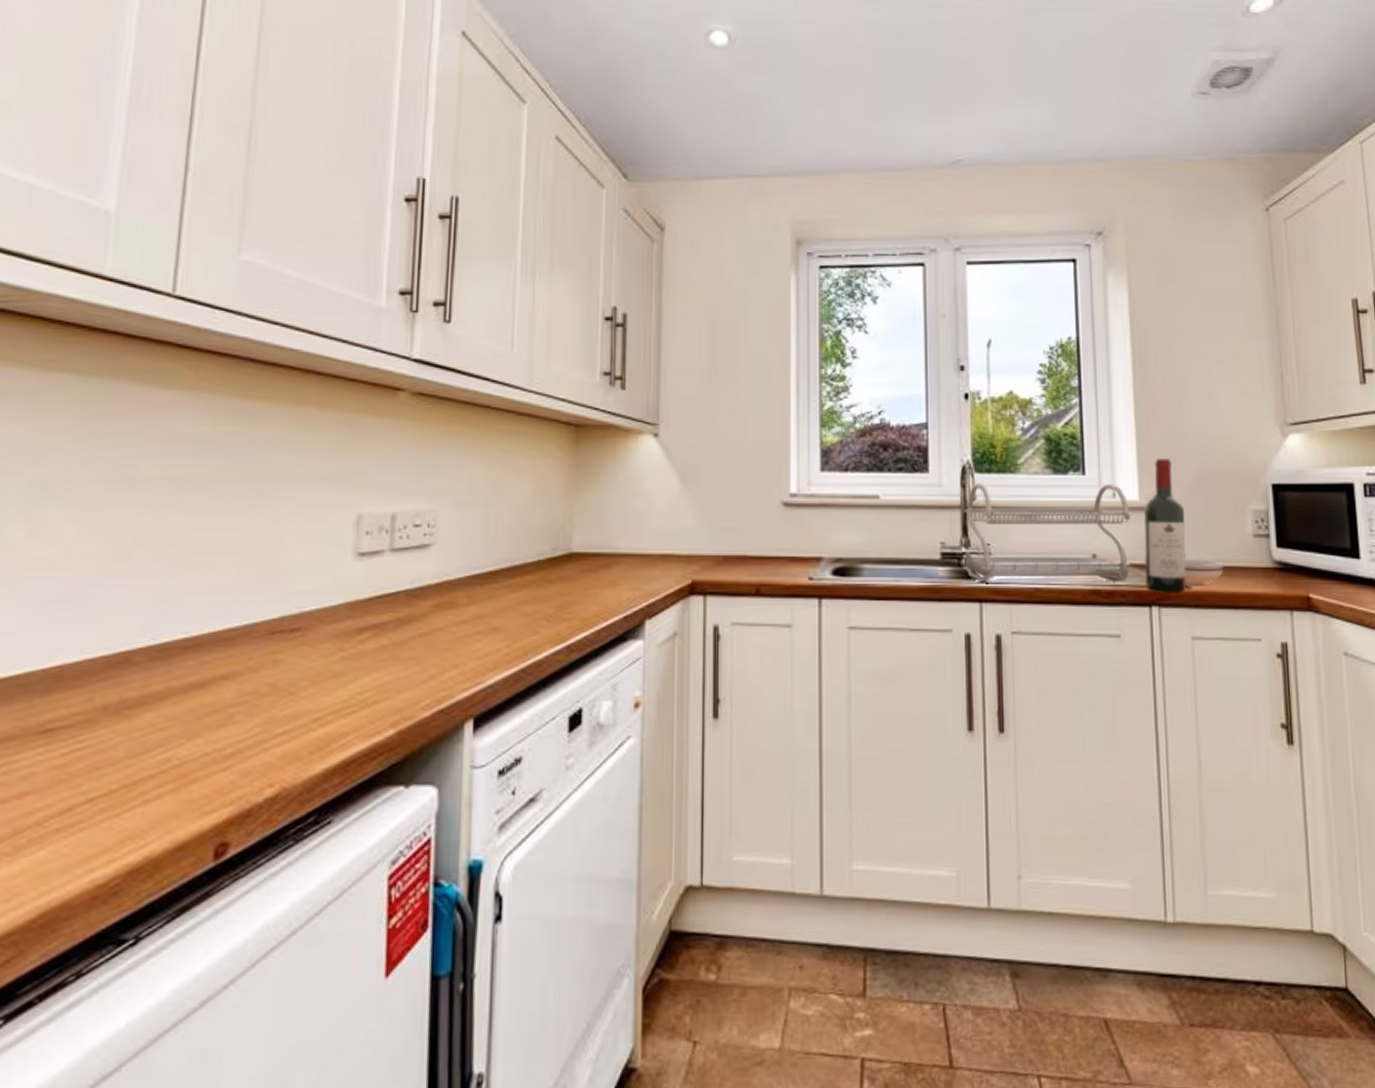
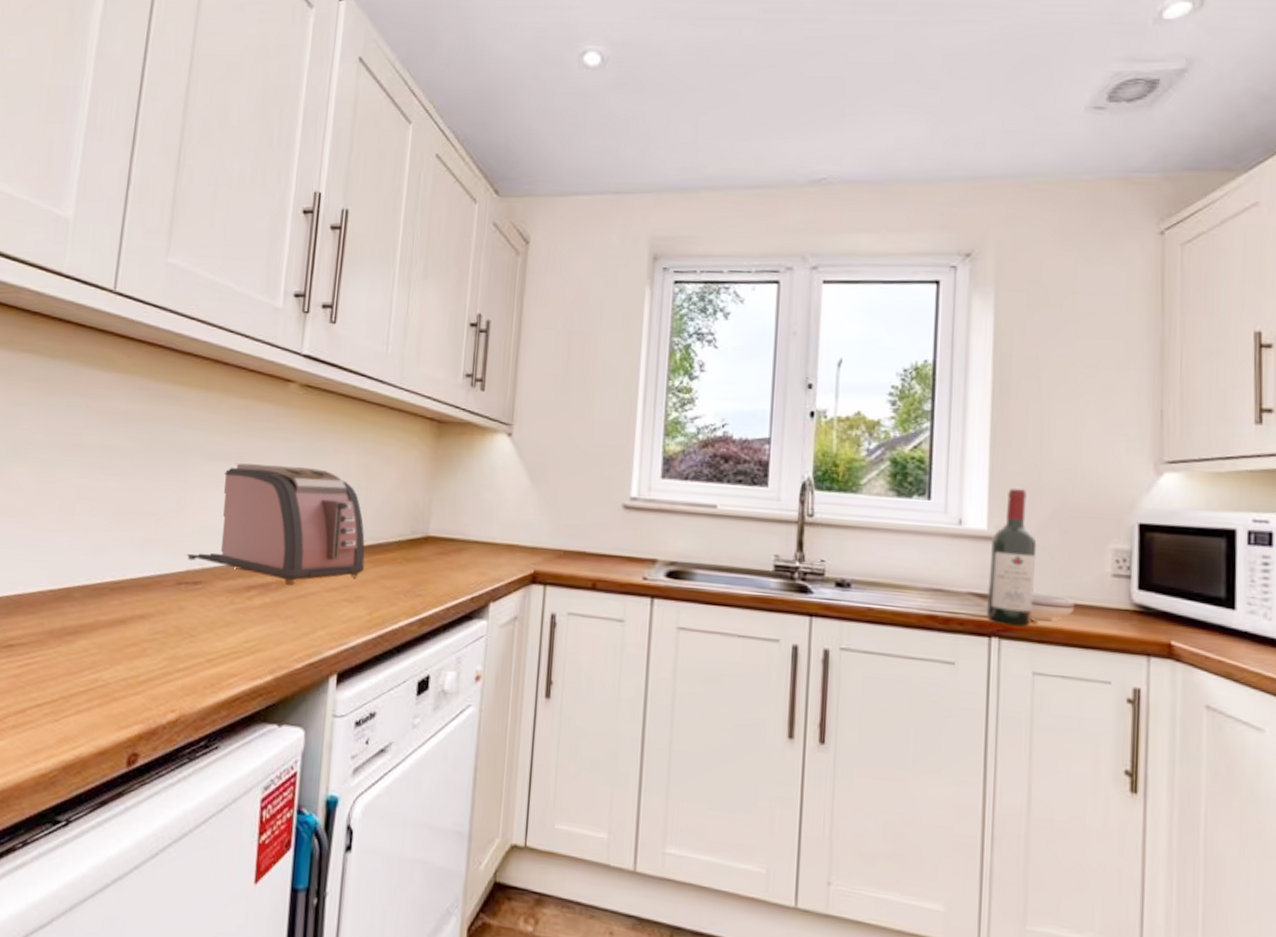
toaster: none [278,487,499,621] -> present [184,463,365,584]
dish rack: present [962,483,1133,583] -> none [795,500,979,611]

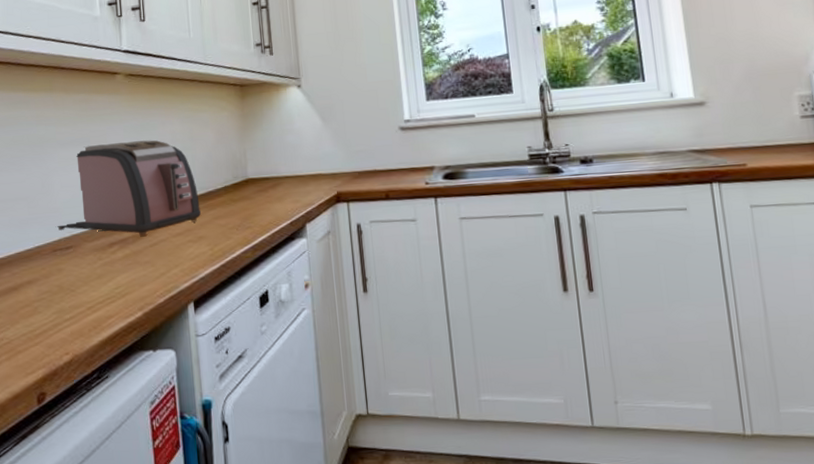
wine bottle: present [987,488,1037,628] -> none [699,60,742,172]
bowl: present [1029,591,1076,622] -> none [738,140,776,164]

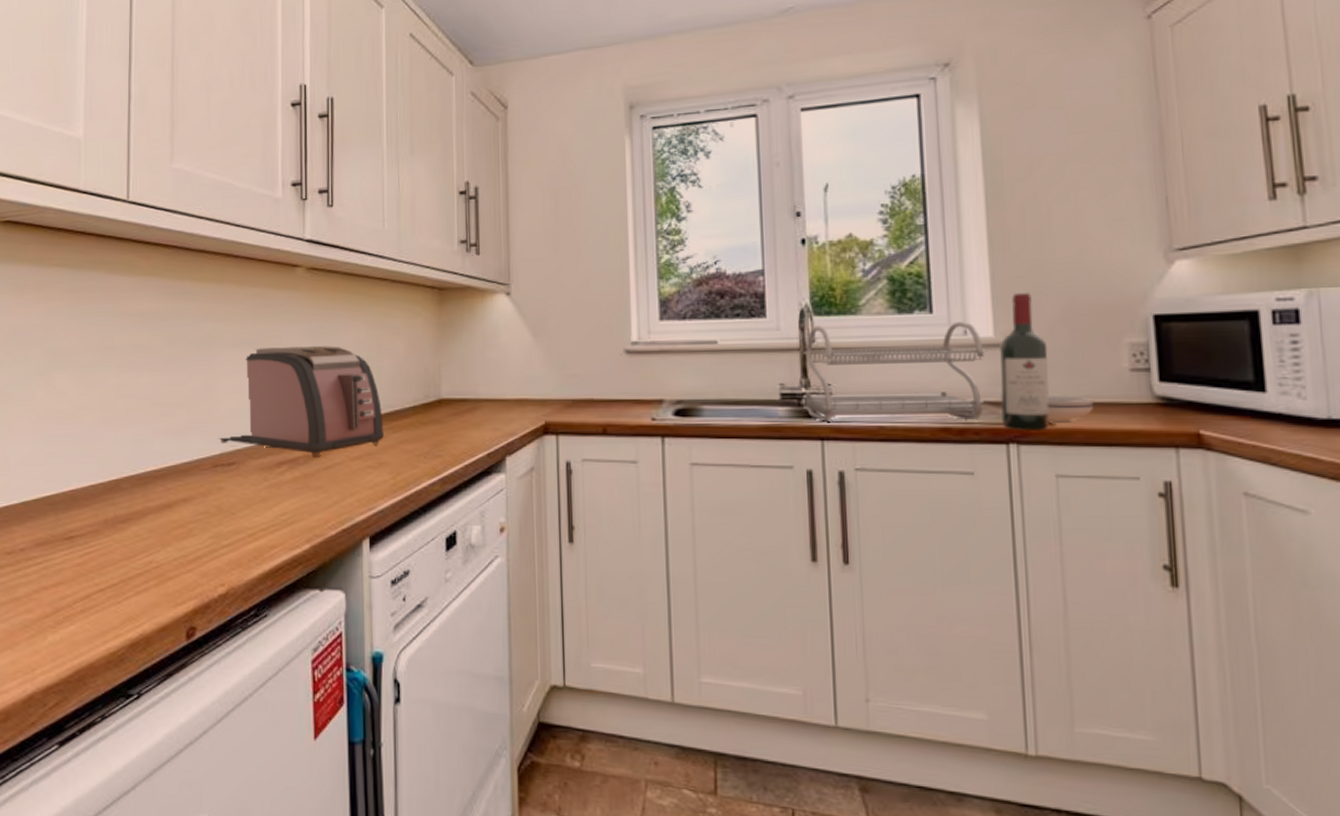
dish rack: none [544,86,691,176] -> present [802,321,987,422]
wine bottle: none [699,60,742,172] -> present [999,293,1050,432]
bowl: none [738,140,776,164] -> present [1047,394,1095,423]

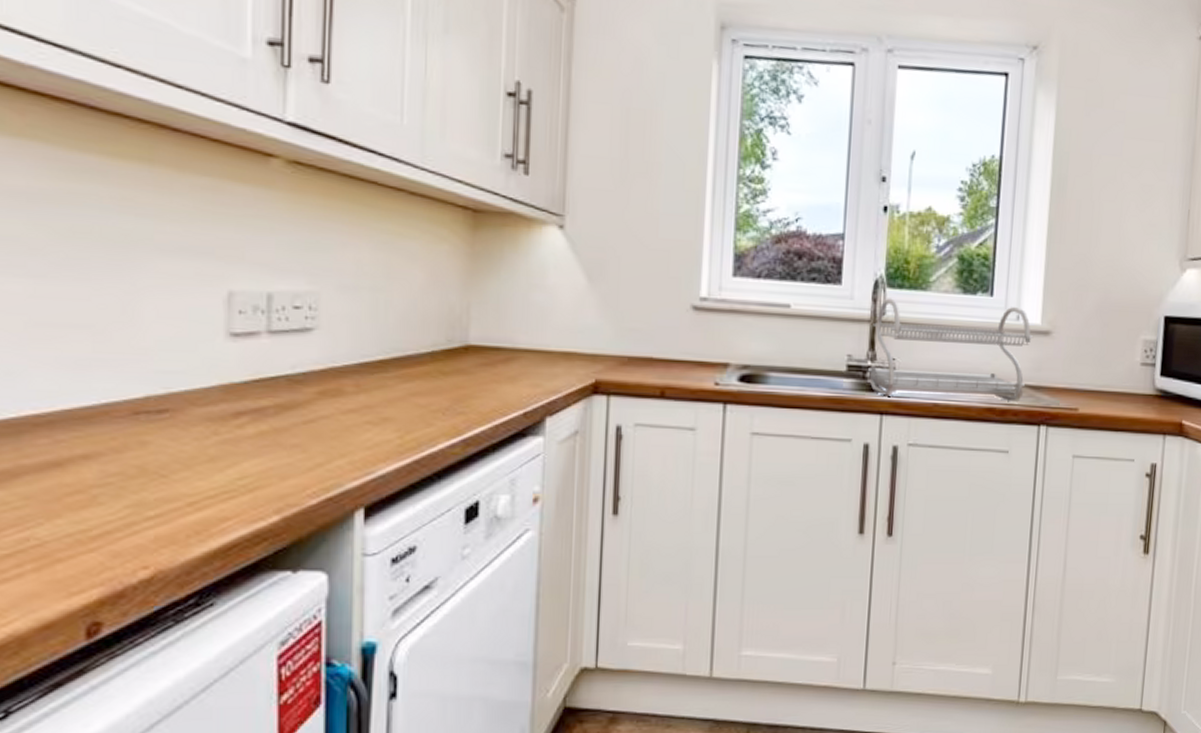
toaster: present [217,346,384,457] -> none [140,260,390,407]
wine bottle: present [999,293,1050,432] -> none [1037,285,1082,416]
bowl: present [1047,394,1095,423] -> none [1072,381,1111,408]

